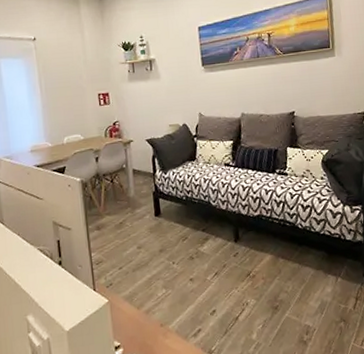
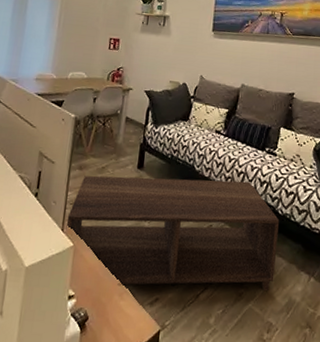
coffee table: none [96,205,305,327] -> present [66,175,280,291]

